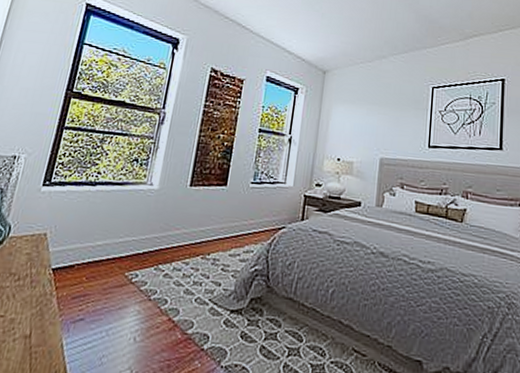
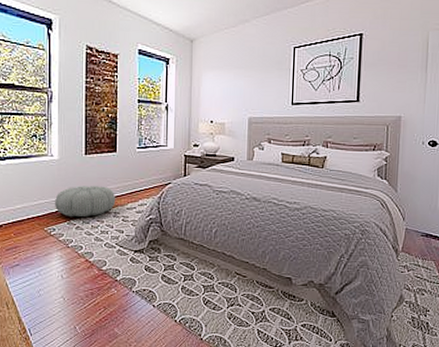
pouf: none [143,223,218,262] -> present [55,186,116,217]

